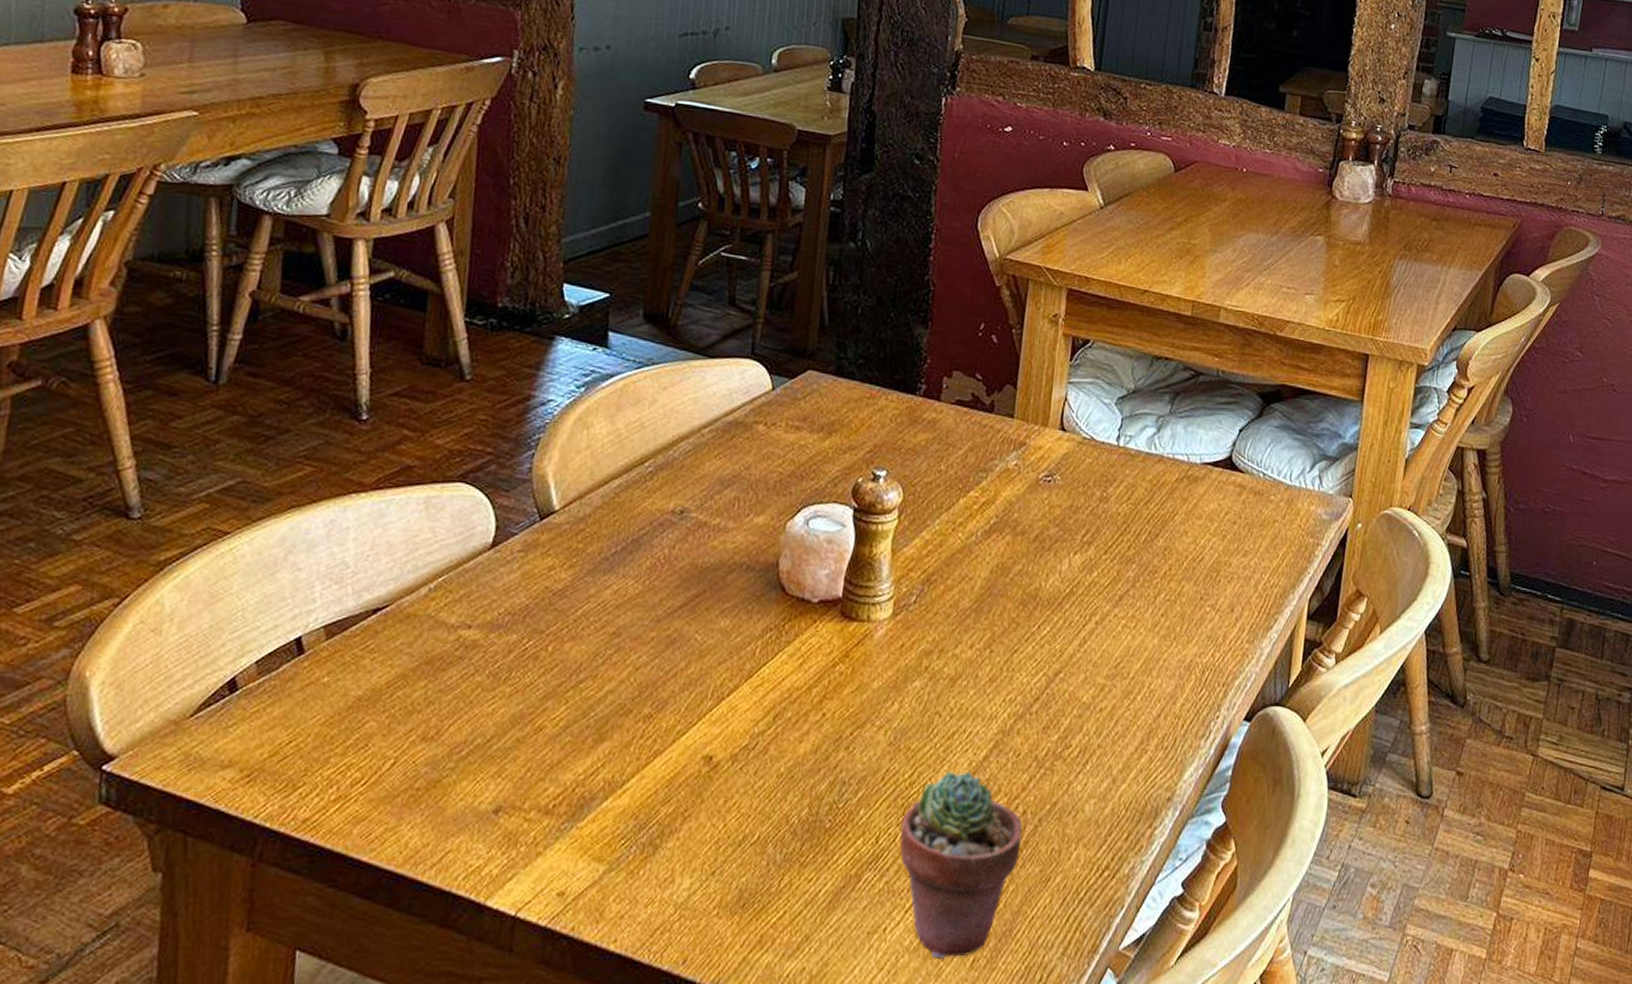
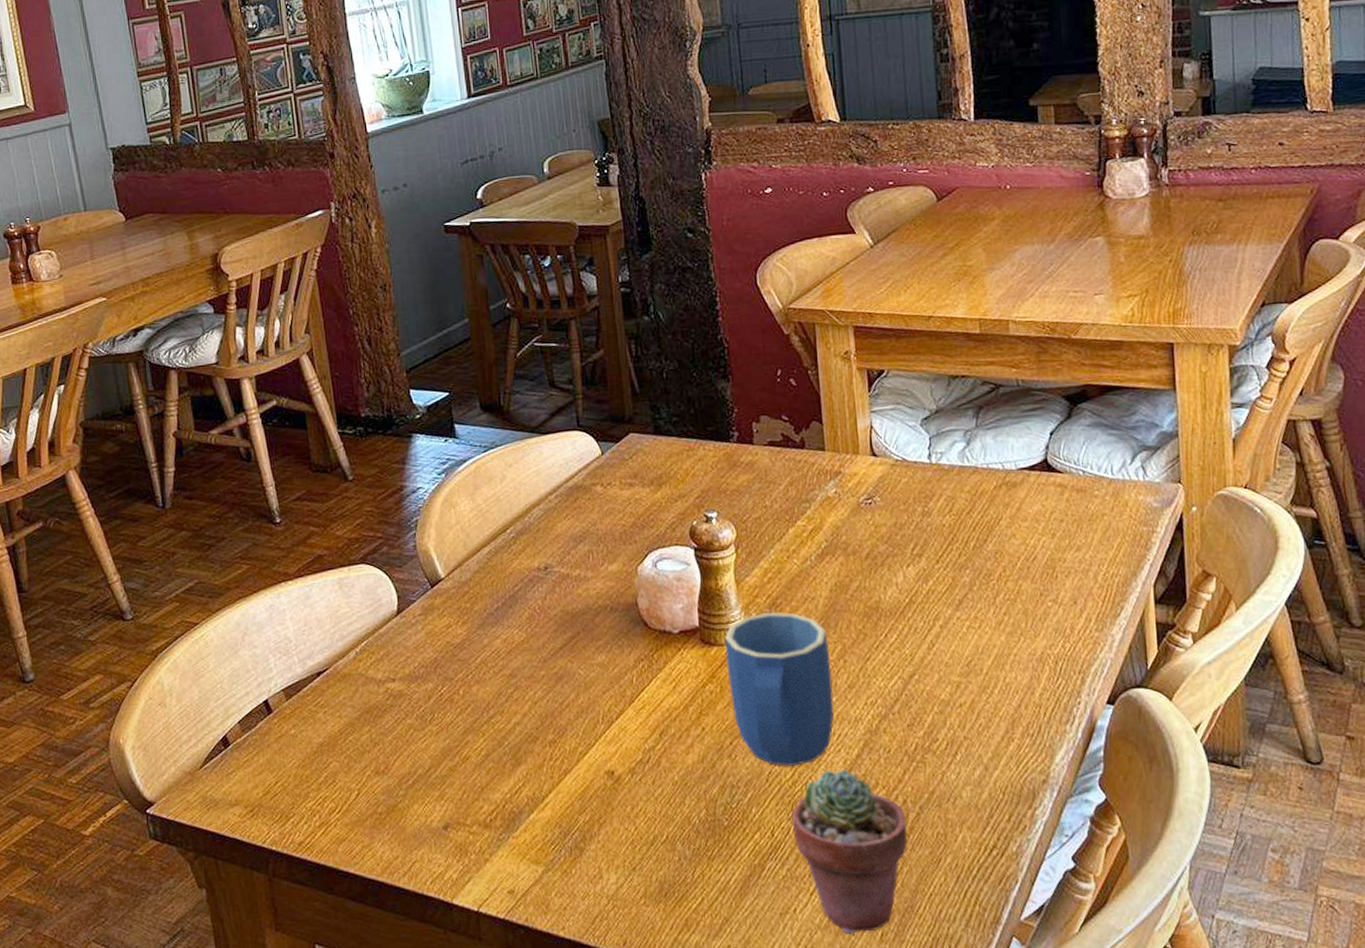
mug: none [861,589,978,764] -> present [725,611,835,766]

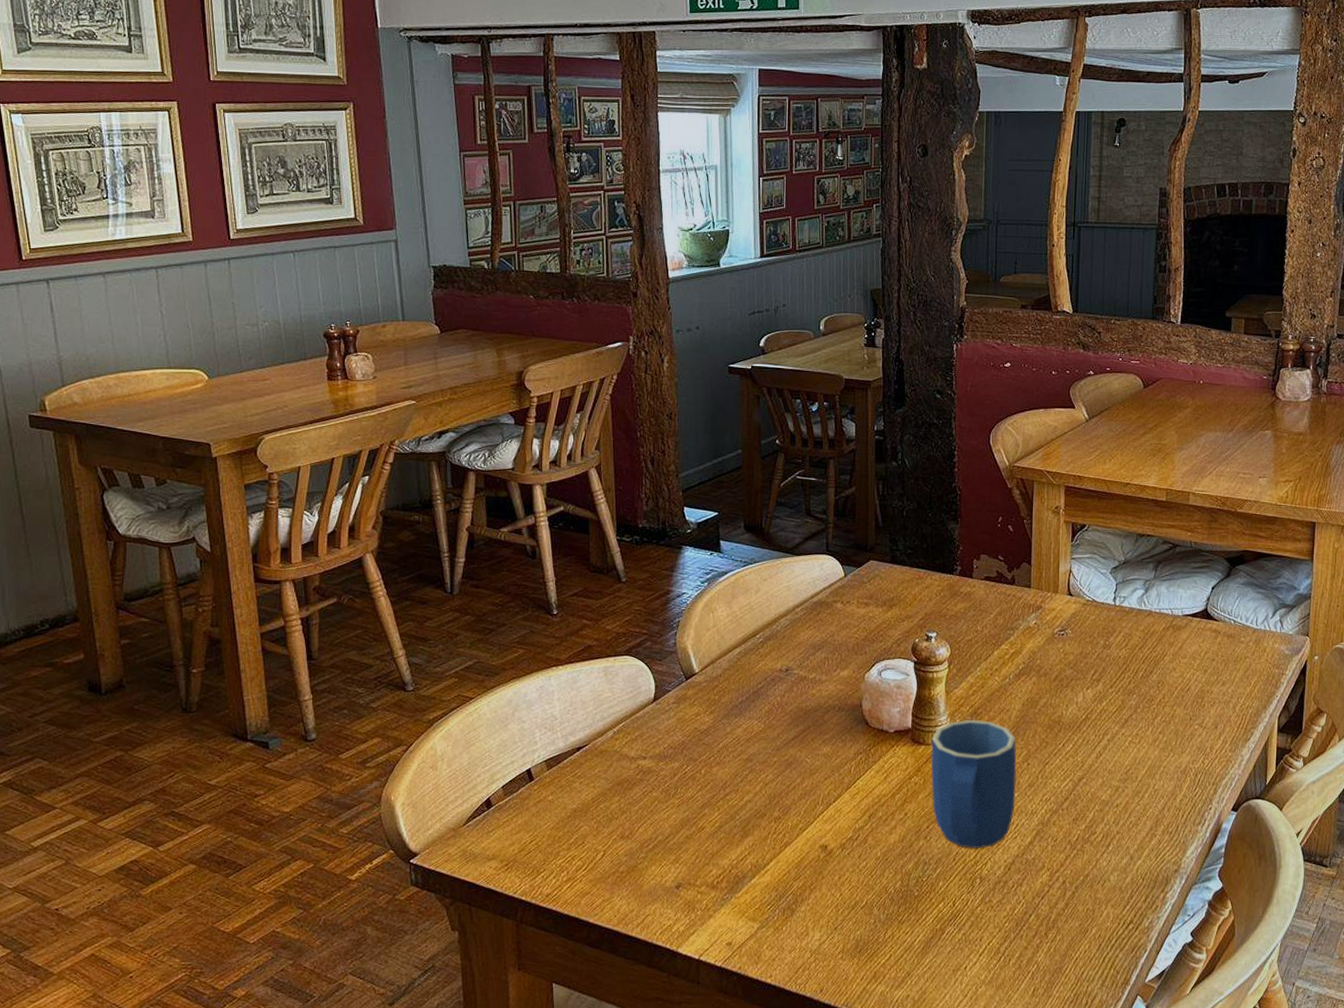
potted succulent: present [791,769,908,935] -> none [971,853,1064,990]

